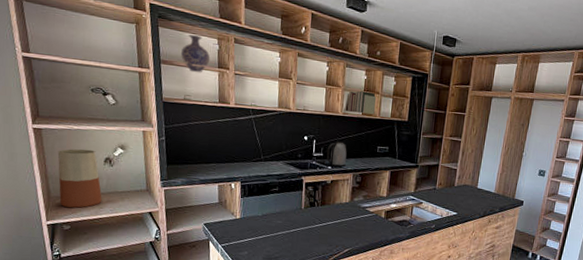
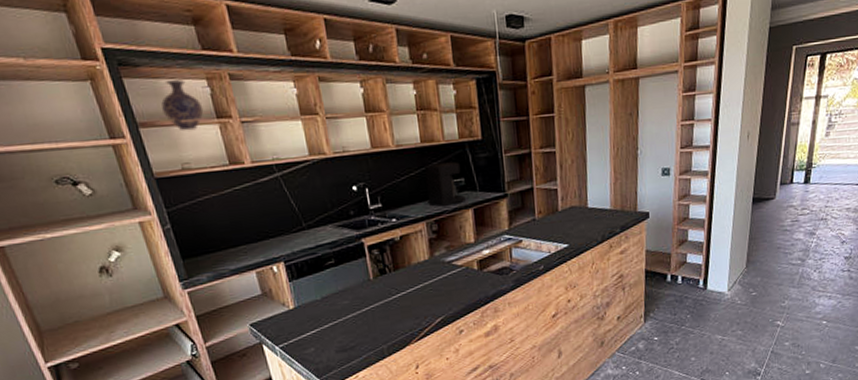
vase: present [57,149,102,208] -> none [34,260,111,342]
kettle: present [326,141,347,168] -> none [385,183,414,218]
books: present [344,91,377,115] -> none [395,110,438,143]
coffee maker: none [357,131,388,166] -> present [423,162,466,208]

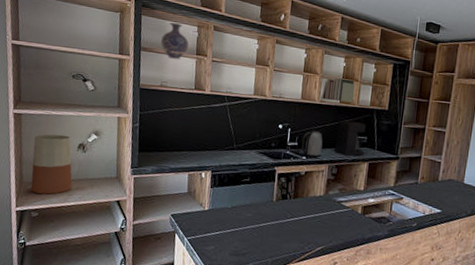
vase: none [34,260,111,342] -> present [30,134,72,195]
kettle: none [385,183,414,218] -> present [301,130,323,158]
books: none [395,110,438,143] -> present [321,78,356,103]

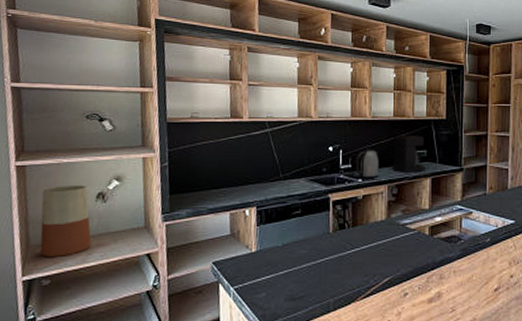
vase: present [160,22,189,60] -> none [187,46,221,87]
books: present [321,78,356,103] -> none [373,90,409,115]

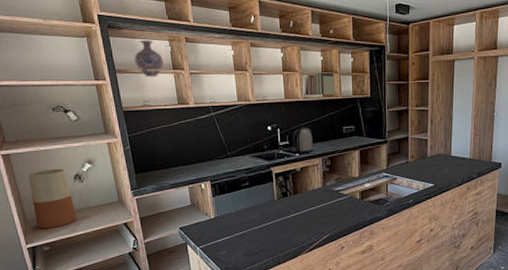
vase: none [187,46,221,87] -> present [134,39,164,78]
books: none [373,90,409,115] -> present [304,72,336,96]
coffee maker: present [392,135,425,174] -> none [323,113,354,148]

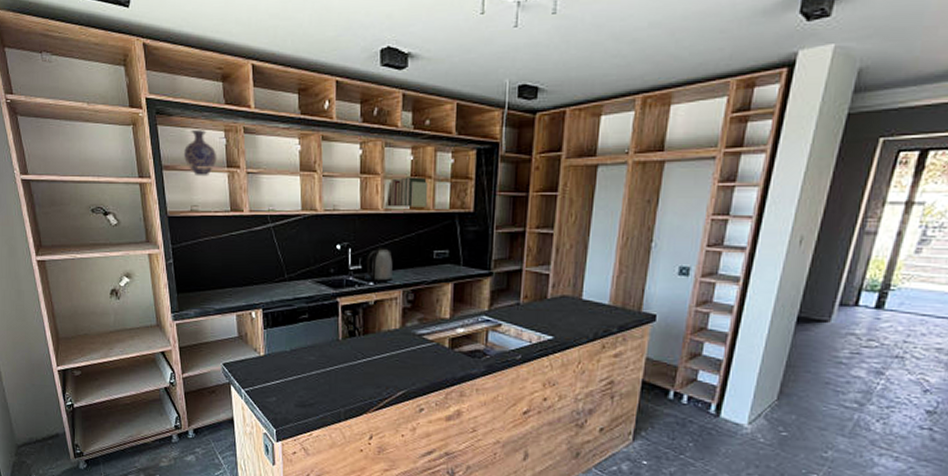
vase: present [28,168,77,229] -> none [63,280,111,351]

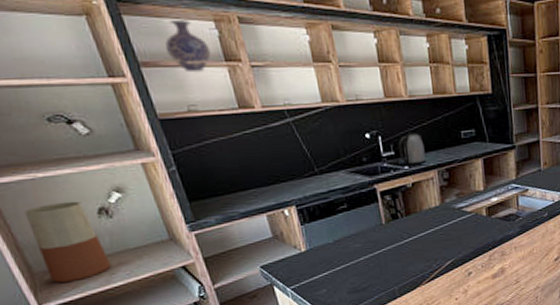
vase: none [63,280,111,351] -> present [24,201,111,284]
books: present [386,177,429,207] -> none [408,63,450,94]

